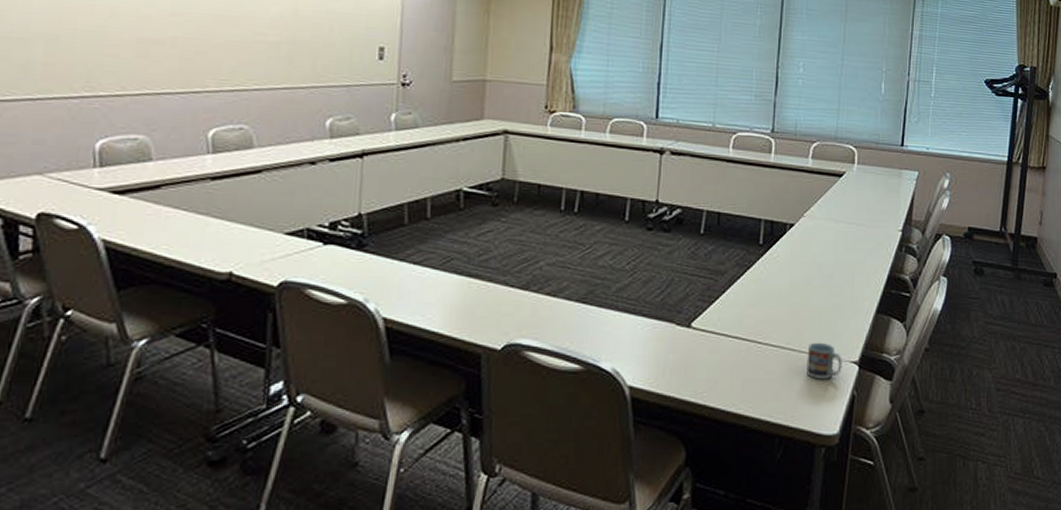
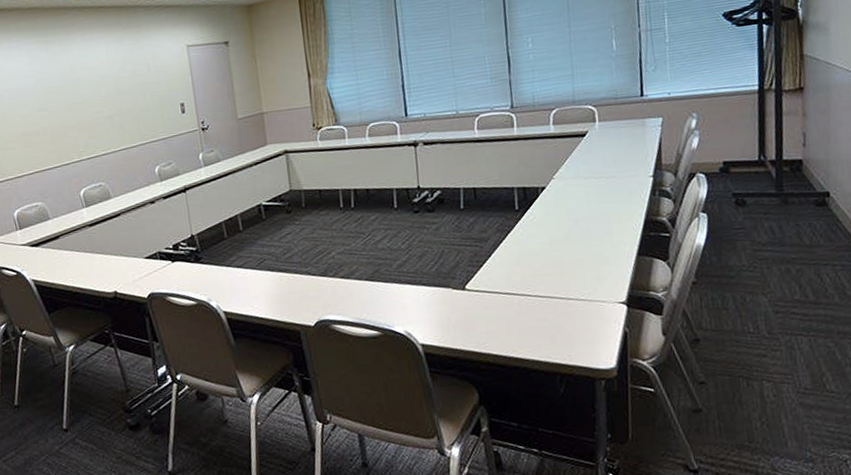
cup: present [806,342,842,380] -> none [575,288,611,322]

